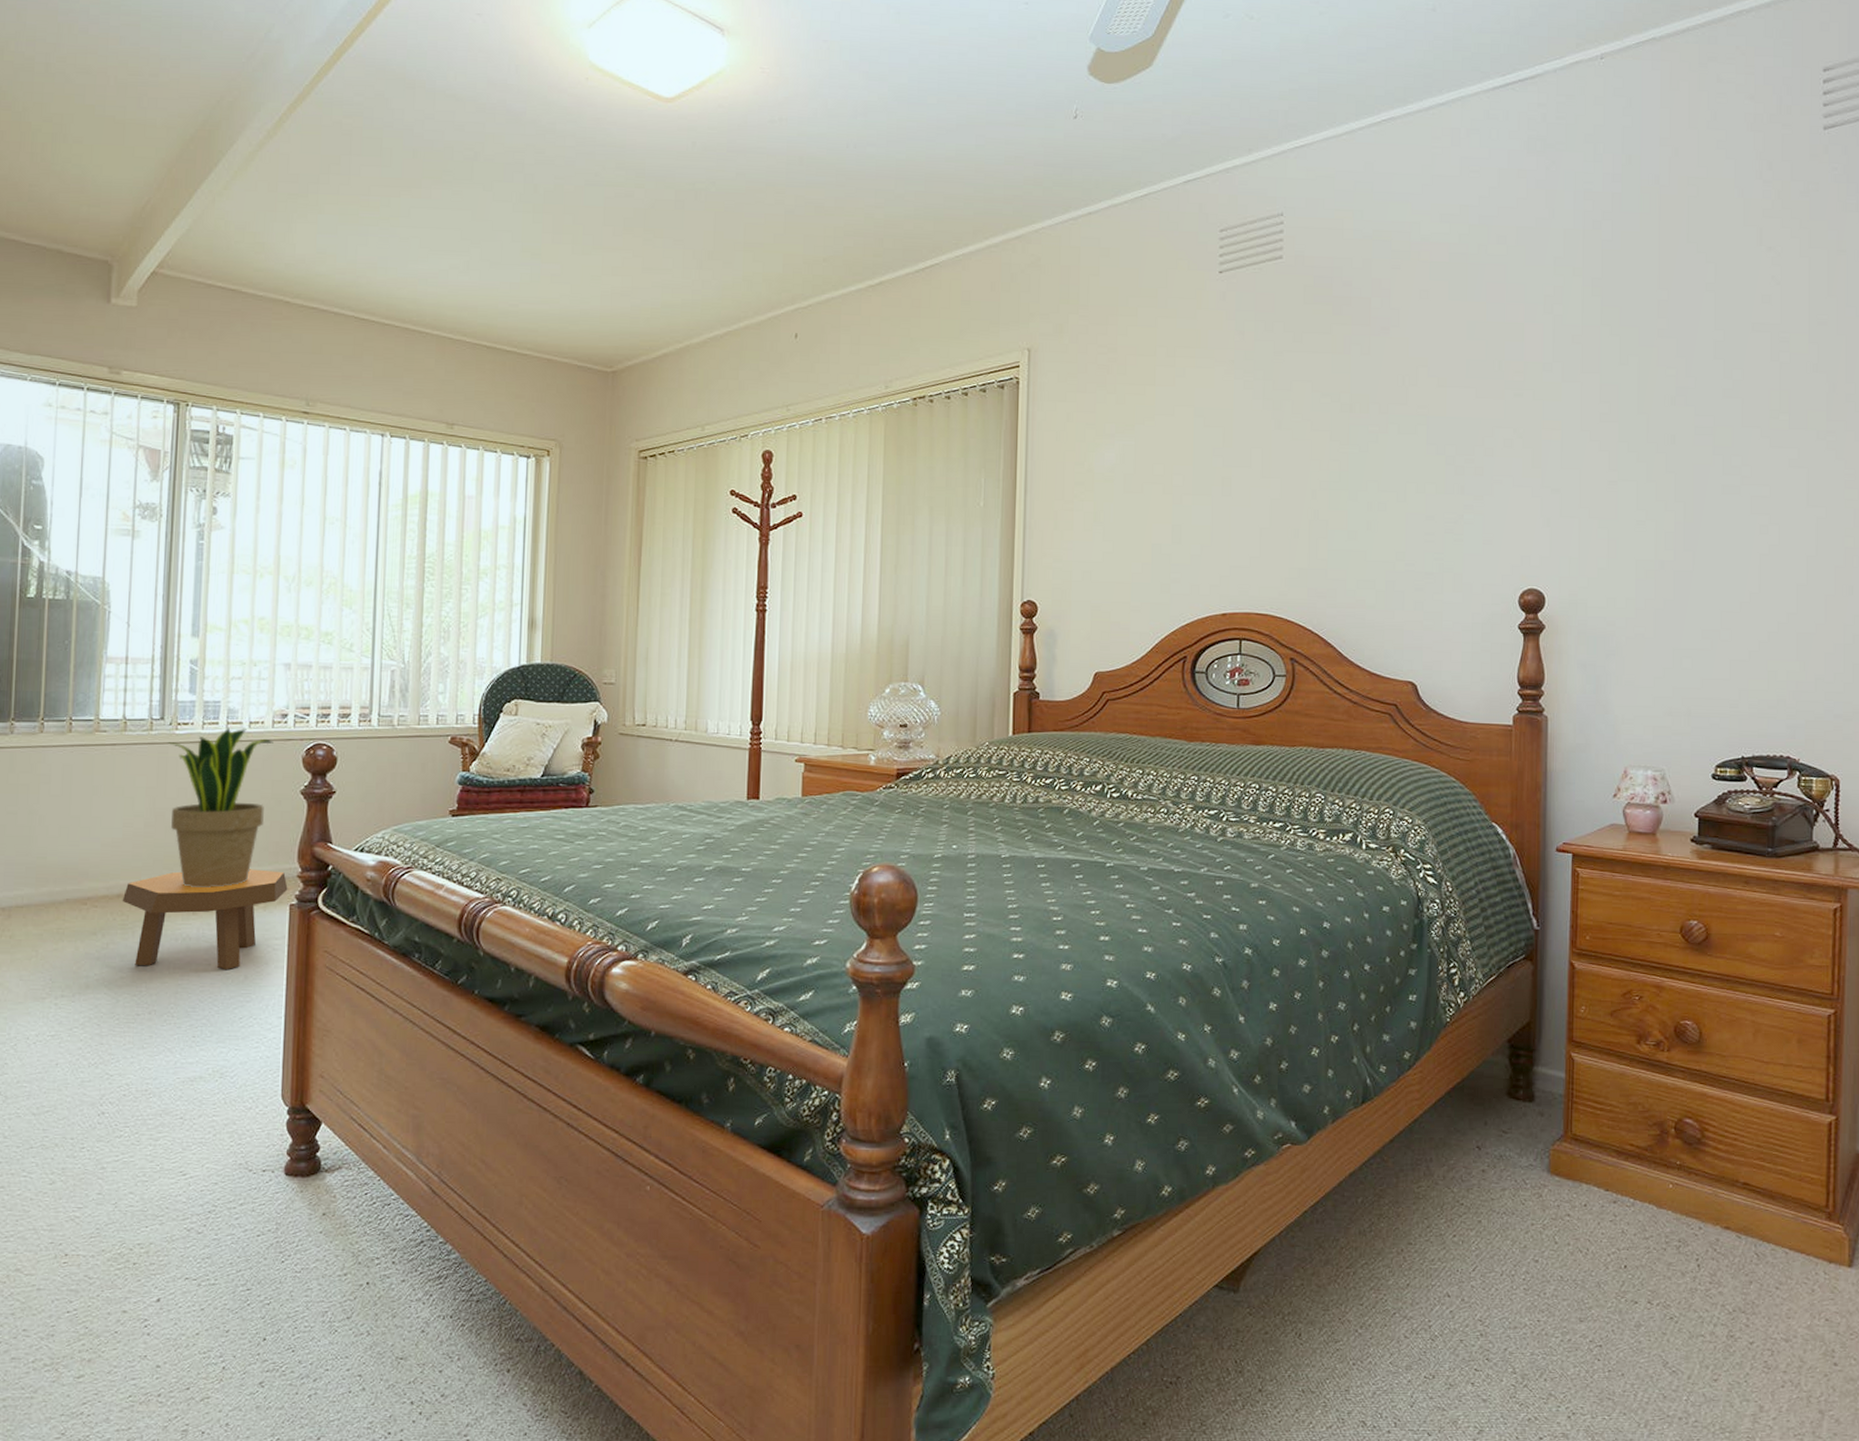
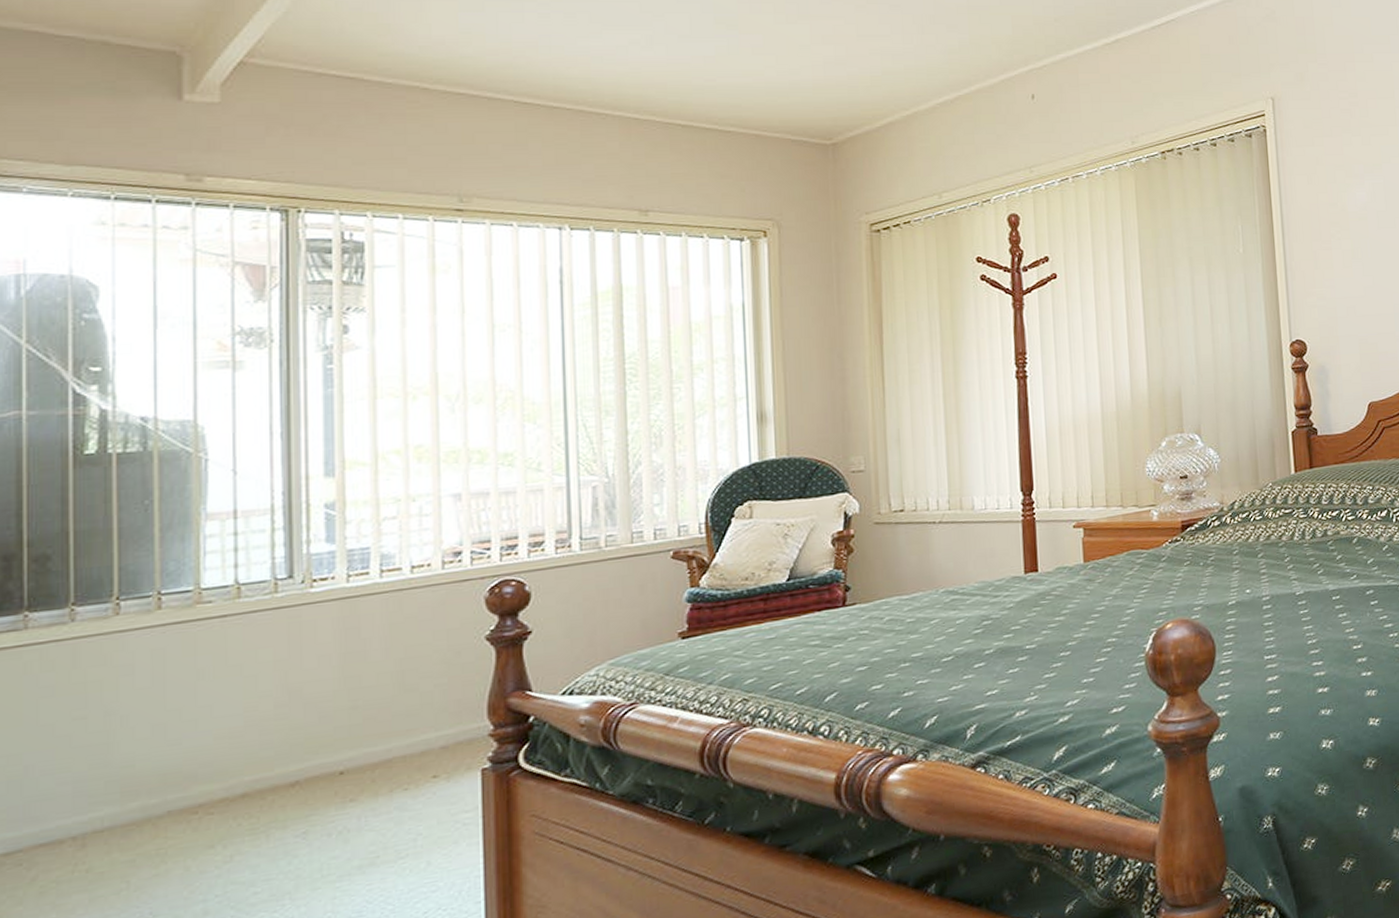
footstool: present [122,869,288,969] -> none [248,732,478,876]
potted plant: present [167,727,274,888] -> none [300,575,445,770]

